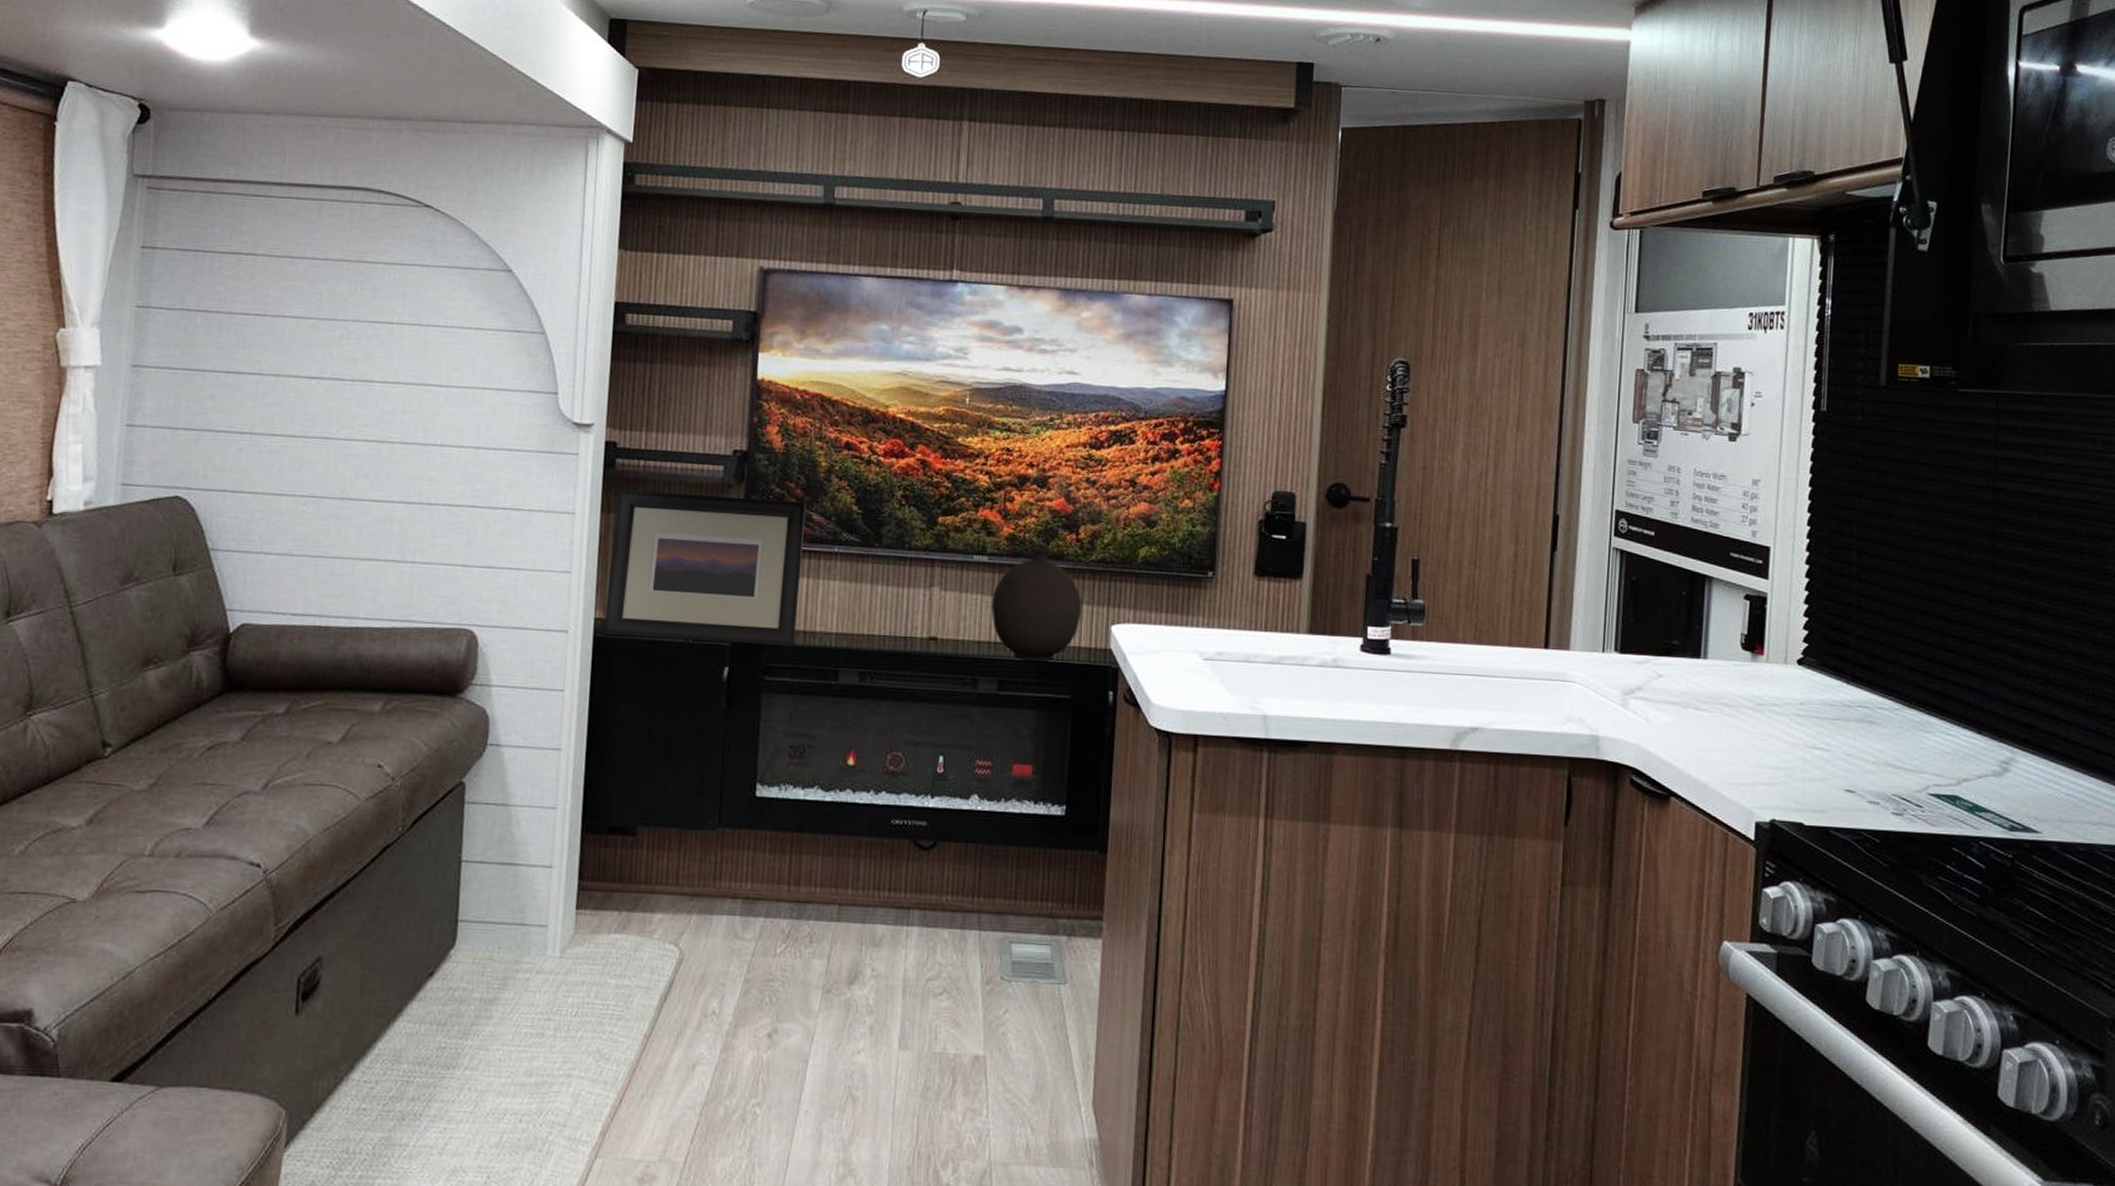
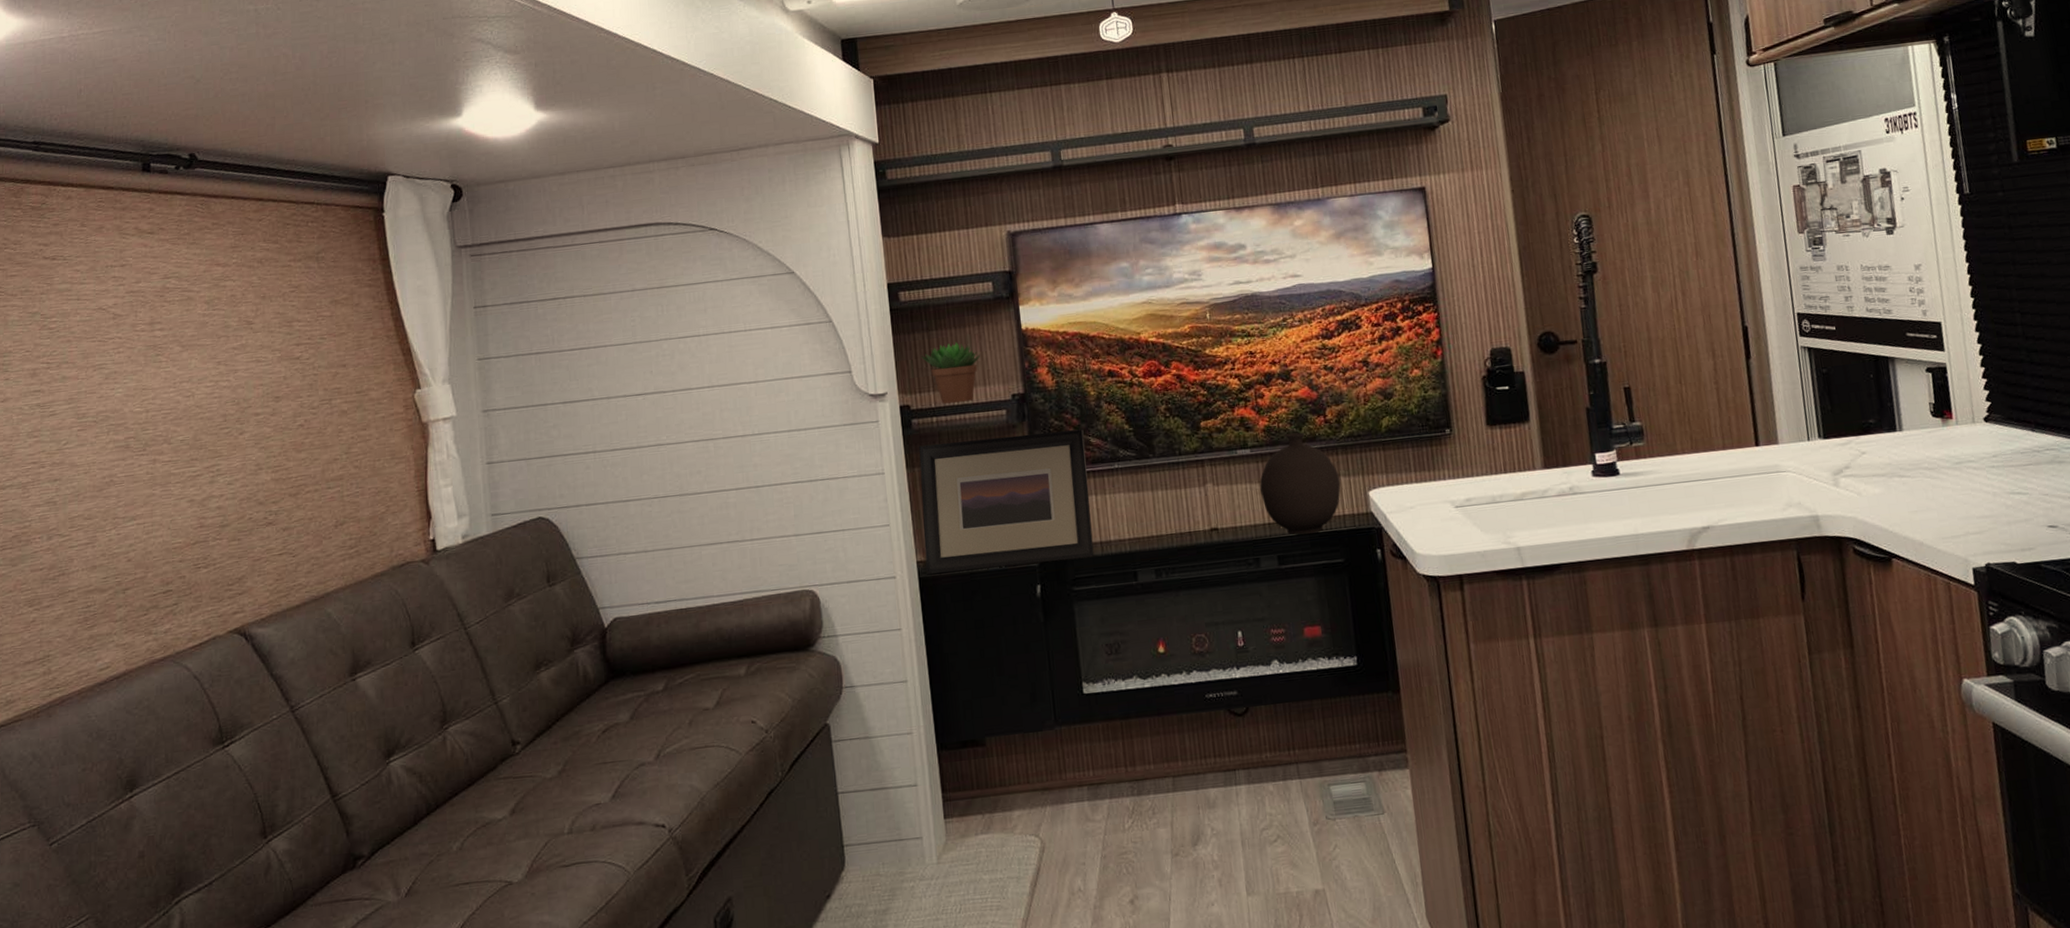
succulent plant: none [638,380,705,450] -> present [920,342,980,404]

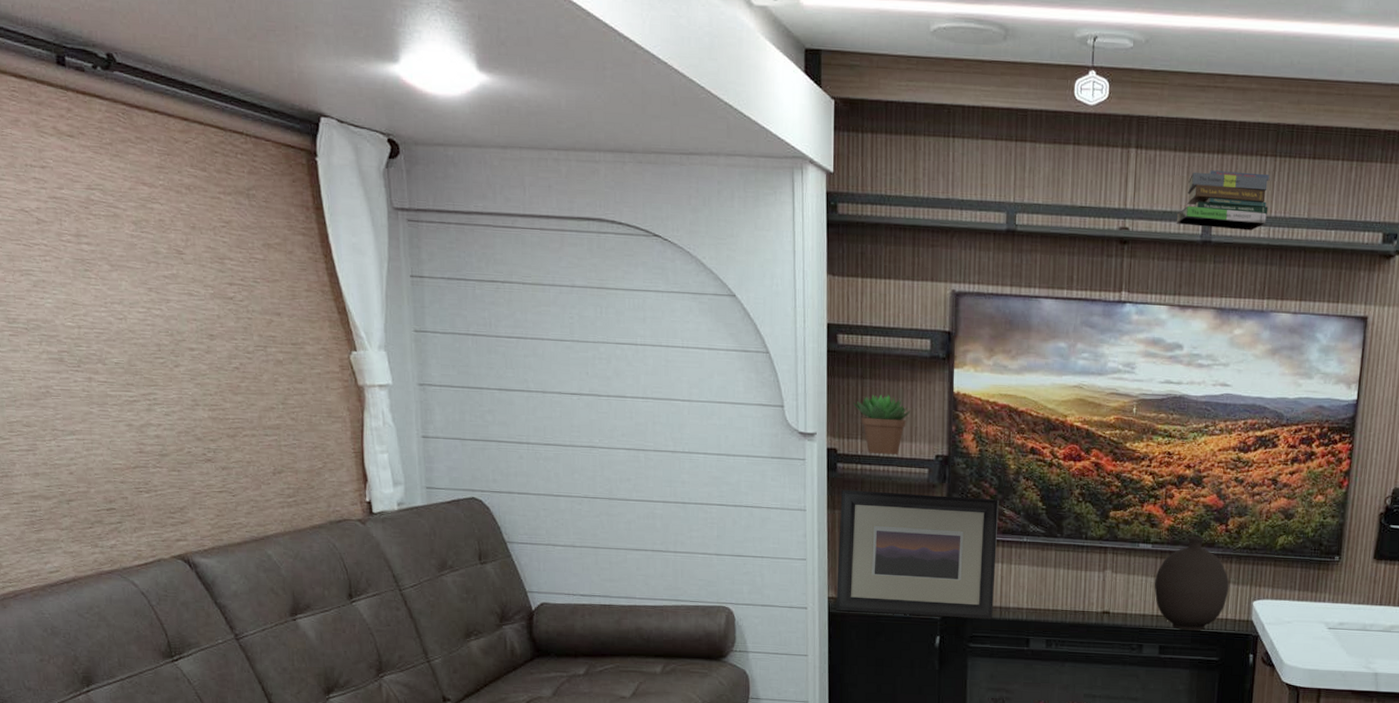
books: none [1216,74,1306,133] -> present [1176,170,1269,231]

